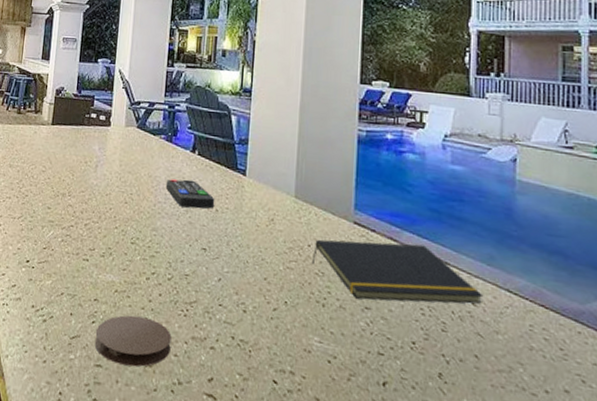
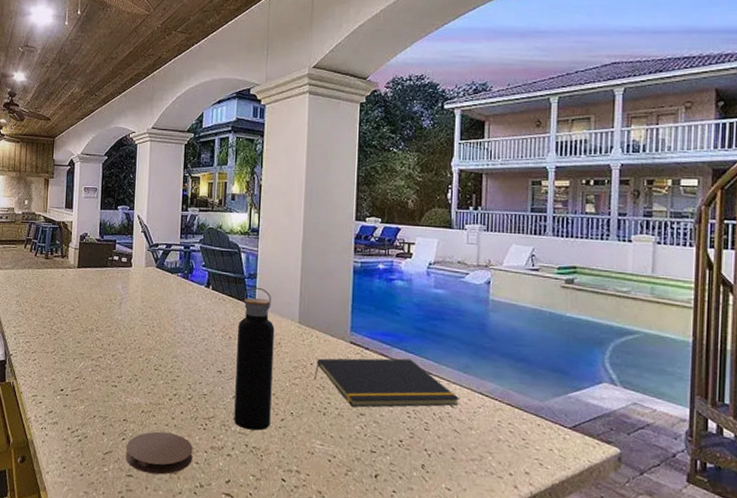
remote control: present [165,179,215,209] -> none [183,311,228,337]
water bottle: none [219,154,268,321] -> present [234,287,275,431]

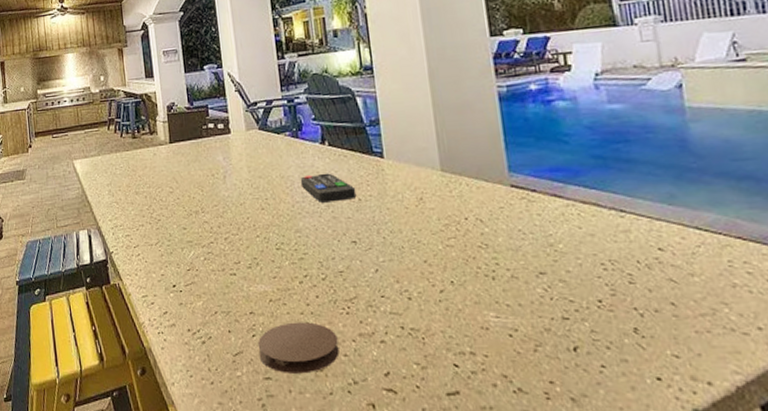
remote control: none [183,311,228,337] -> present [300,173,357,203]
water bottle: present [234,287,275,431] -> none [367,134,428,308]
notepad: present [313,358,461,408] -> none [472,196,670,265]

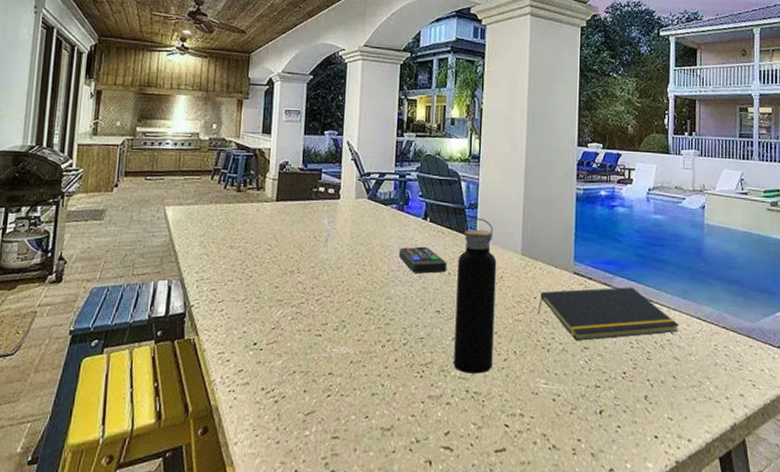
coaster: present [257,322,340,374] -> none [330,384,408,433]
water bottle: none [367,134,428,308] -> present [453,217,497,374]
notepad: none [472,196,670,265] -> present [537,287,680,341]

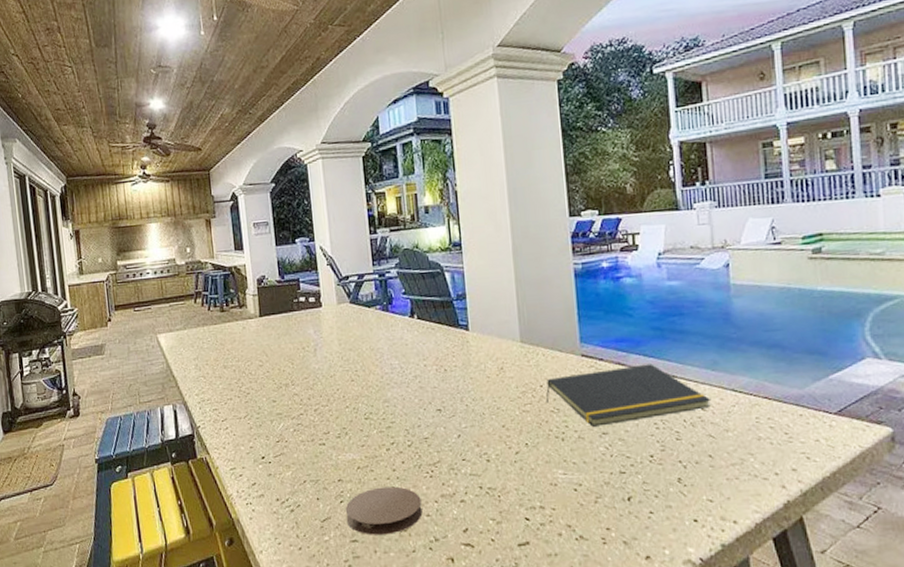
coaster: none [330,384,408,433] -> present [345,486,423,535]
remote control: present [398,246,448,274] -> none [389,345,443,374]
water bottle: present [453,217,497,374] -> none [453,308,504,470]

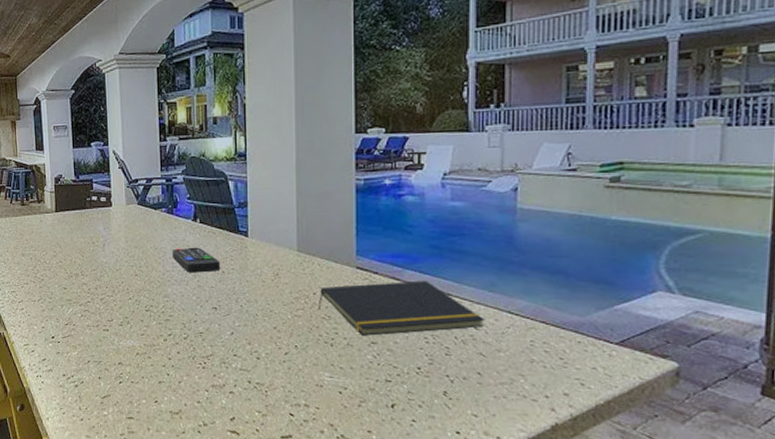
coaster: present [345,486,423,535] -> none [123,373,194,416]
remote control: none [389,345,443,374] -> present [171,247,221,273]

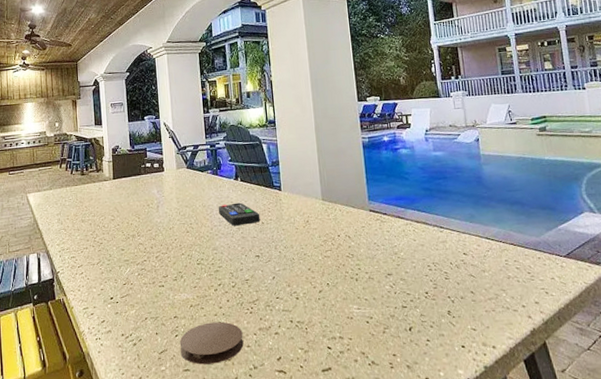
coaster: none [123,373,194,416] -> present [179,321,244,365]
notepad: present [318,280,486,336] -> none [342,217,471,269]

